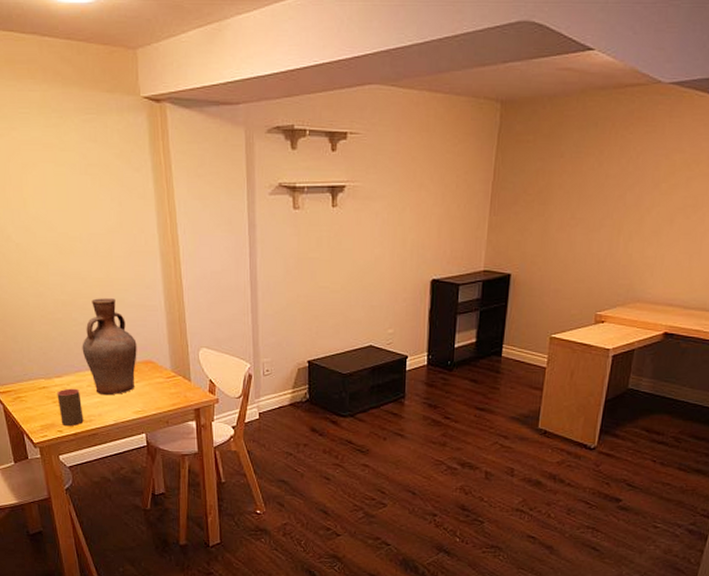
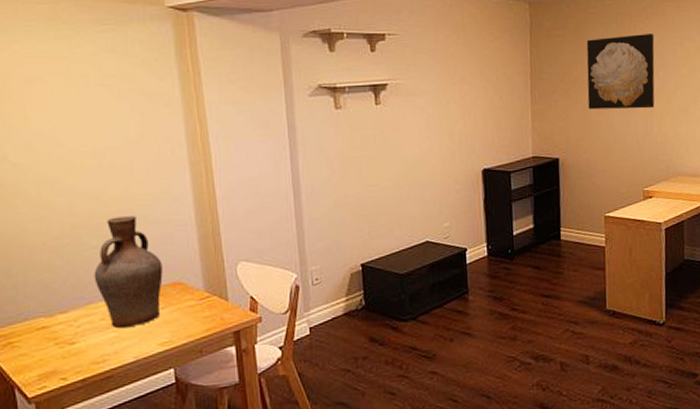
cup: present [57,388,84,427] -> none [60,324,95,372]
wall art: none [550,142,637,227] -> present [586,34,655,110]

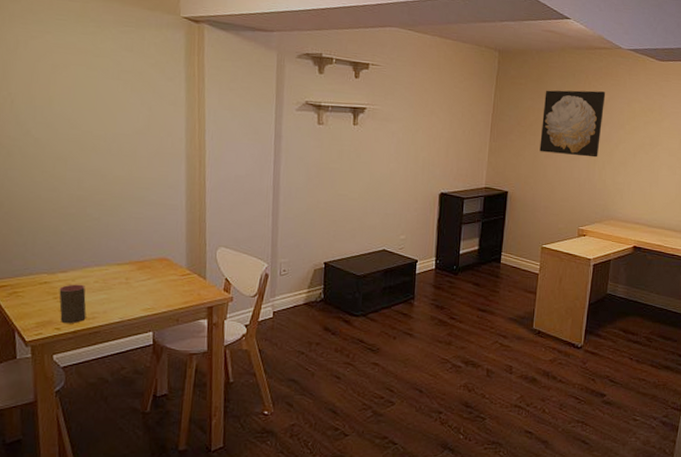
cup: none [60,324,95,372] -> present [59,284,87,324]
vase: present [94,216,163,328] -> none [93,195,153,292]

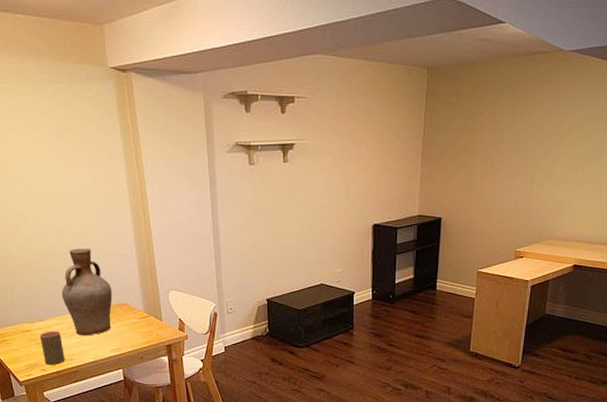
vase: none [93,195,153,292] -> present [61,248,113,336]
wall art: present [539,90,606,158] -> none [473,102,545,175]

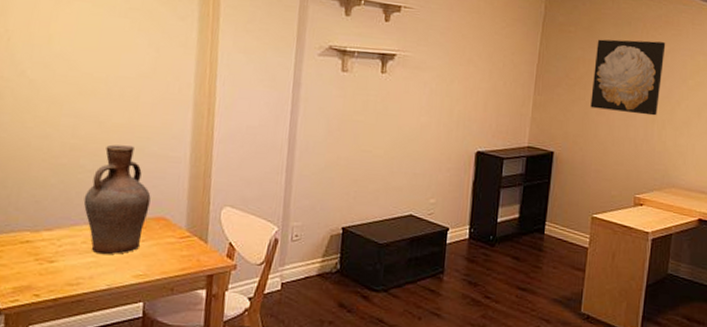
cup: present [39,331,65,366] -> none [40,244,72,290]
wall art: none [473,102,545,175] -> present [590,39,666,116]

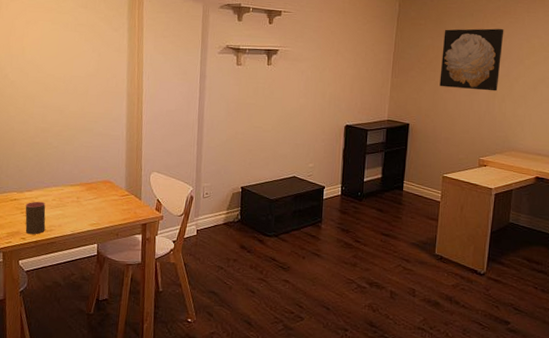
cup: none [40,244,72,290] -> present [25,201,46,235]
vase: present [83,144,151,255] -> none [52,127,99,209]

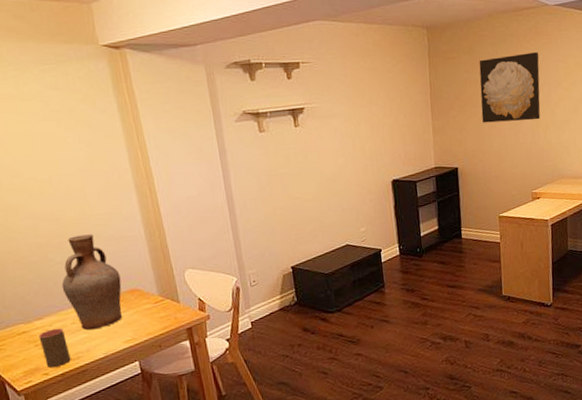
vase: none [52,127,99,209] -> present [61,234,123,330]

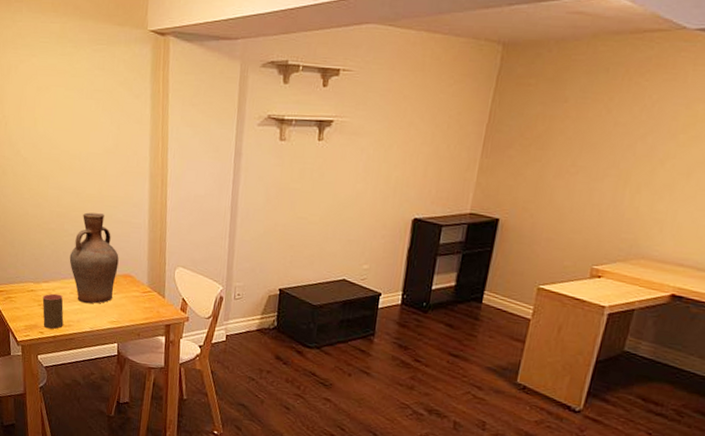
wall art: present [479,52,541,123] -> none [547,89,654,178]

